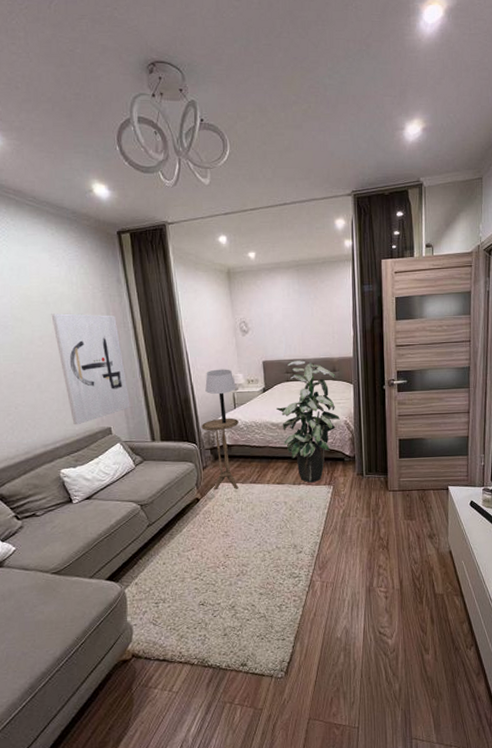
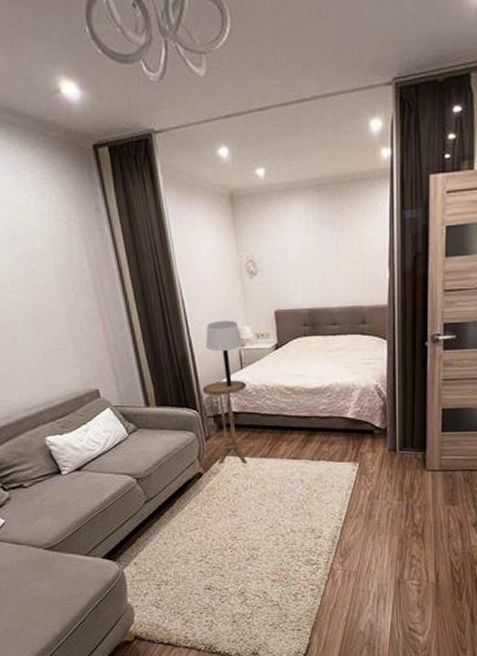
wall art: present [51,313,130,425] -> none [22,252,119,387]
indoor plant: present [275,360,340,483] -> none [290,310,369,459]

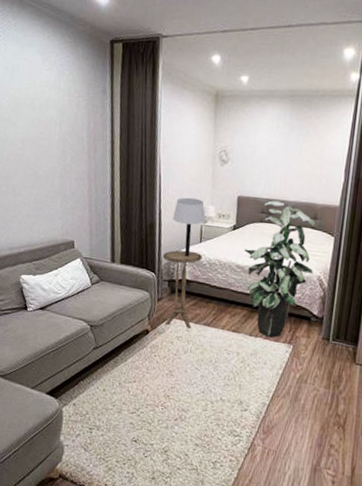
indoor plant: none [290,310,369,459] -> present [243,200,317,338]

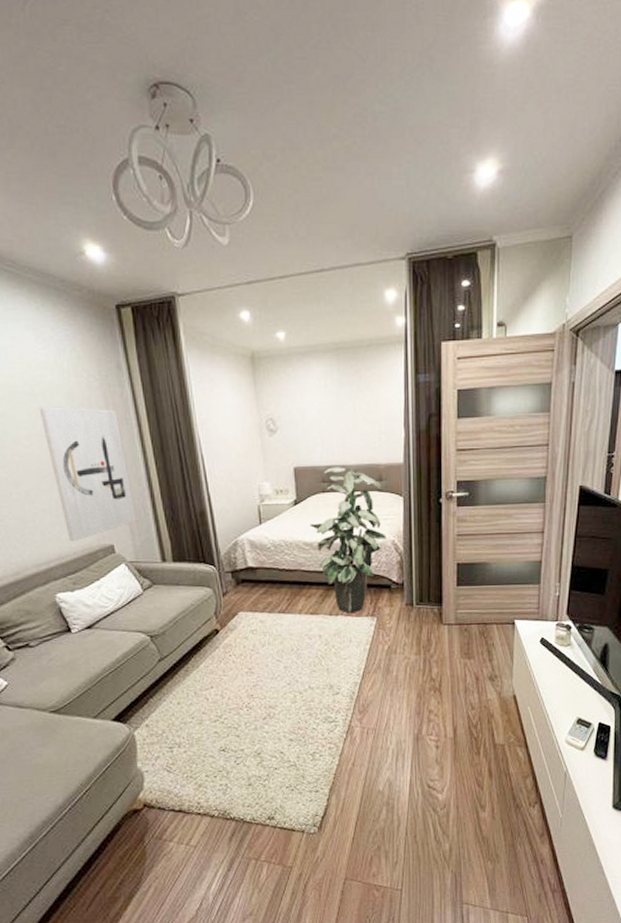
wall art: none [35,117,97,234] -> present [39,407,136,542]
side table: present [162,250,202,329] -> none [220,535,265,621]
table lamp: present [173,197,206,257] -> none [225,476,262,542]

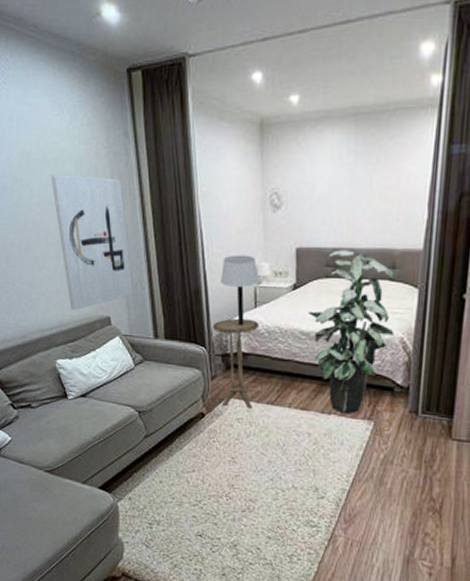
side table: none [220,535,265,621] -> present [212,318,259,409]
table lamp: none [225,476,262,542] -> present [221,255,259,326]

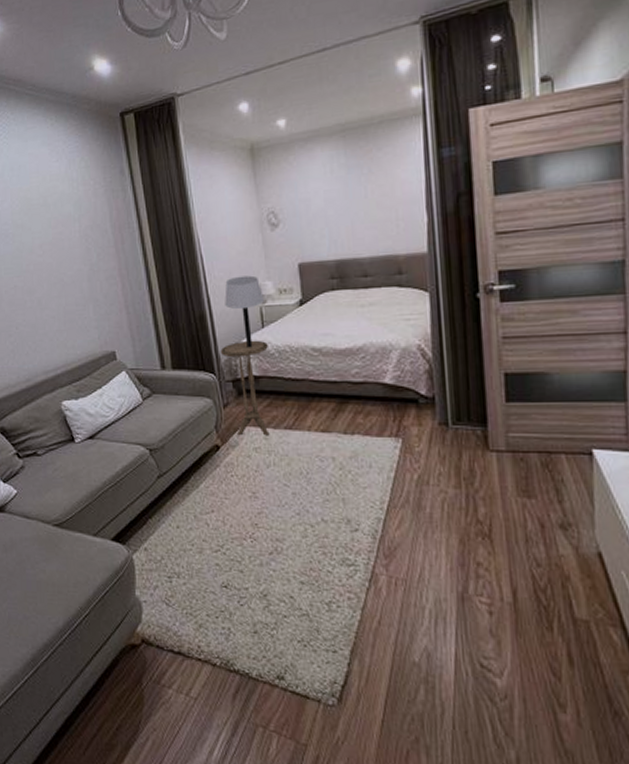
wall art: present [51,175,132,311] -> none [51,214,137,349]
indoor plant: present [307,250,395,414] -> none [317,260,410,433]

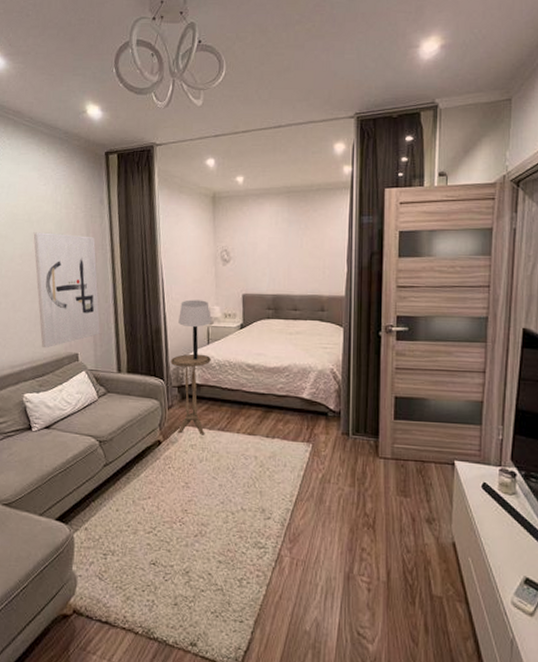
wall art: none [51,214,137,349] -> present [33,232,100,348]

